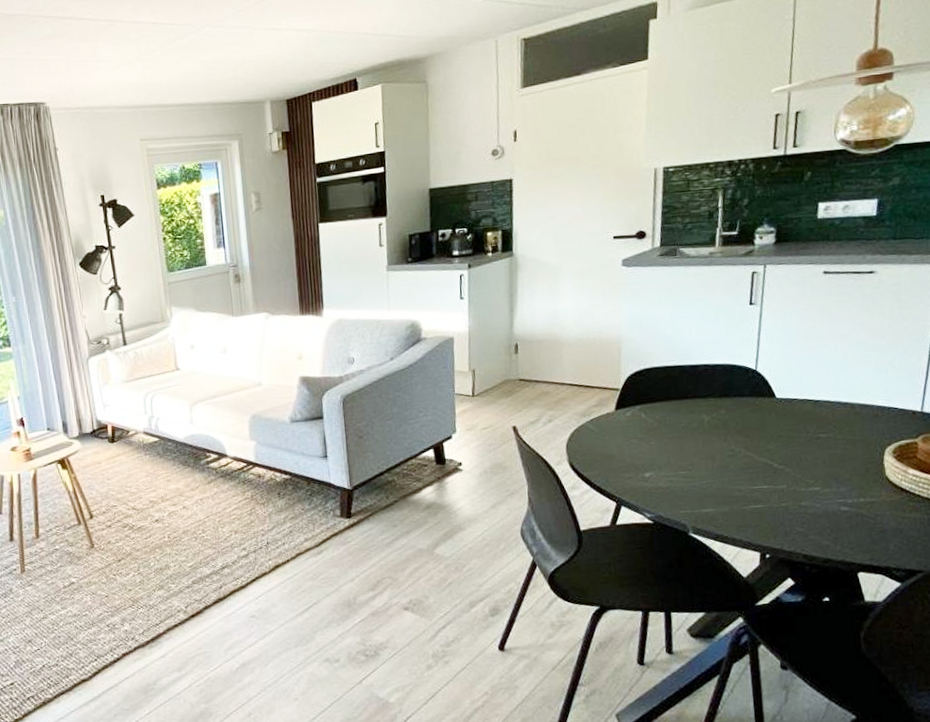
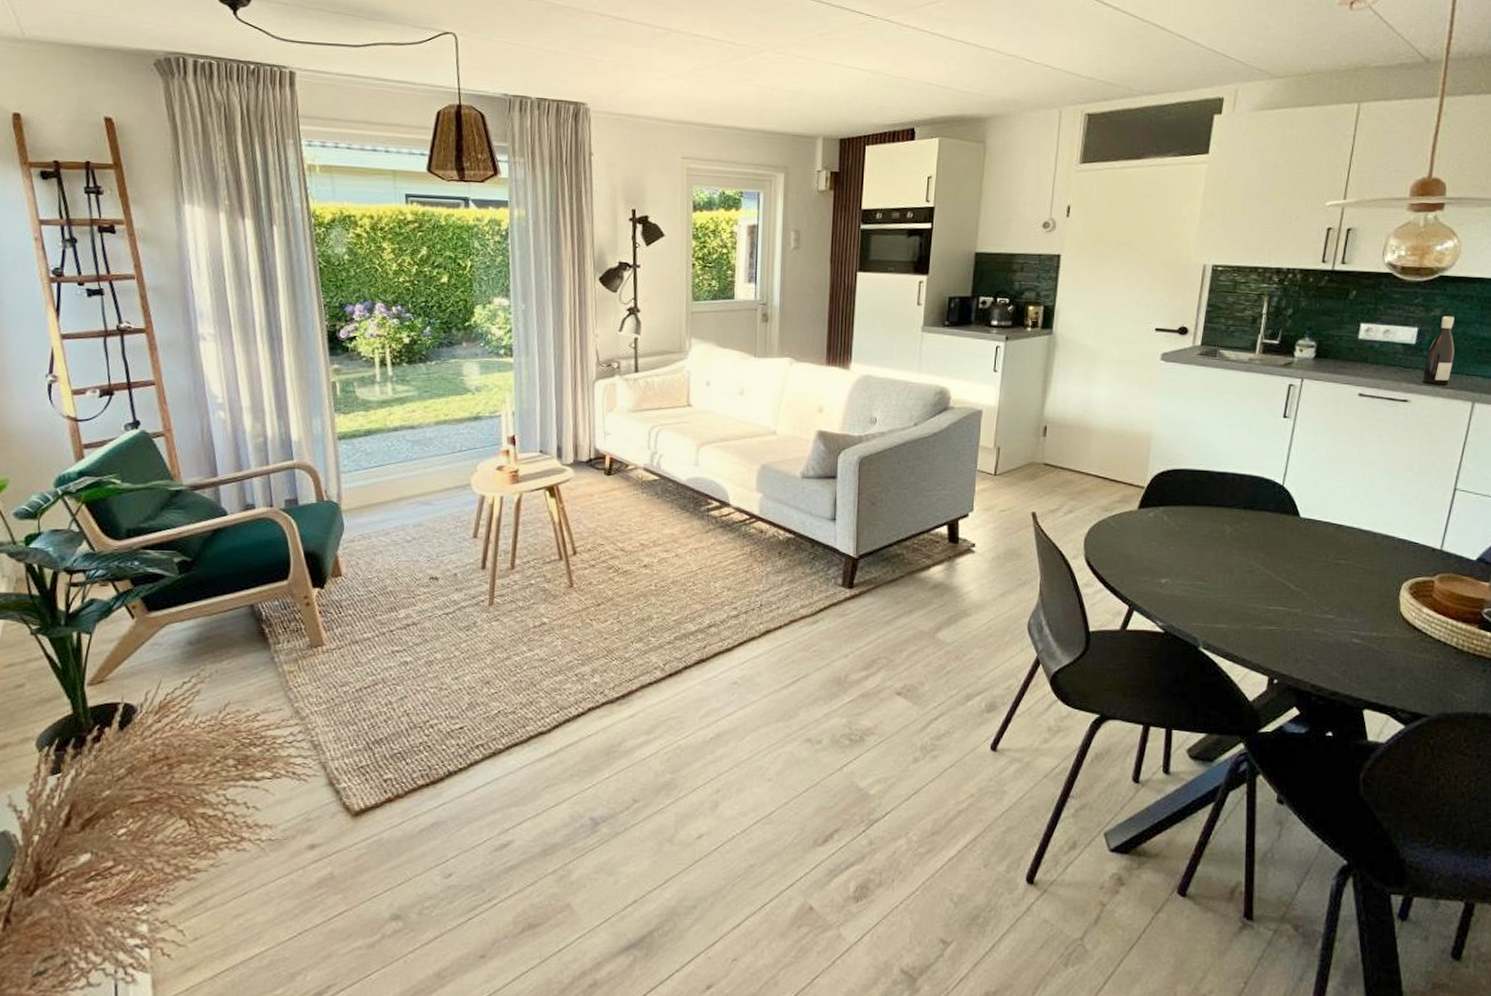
bottle: none [886,182,918,254] -> present [1422,315,1454,387]

